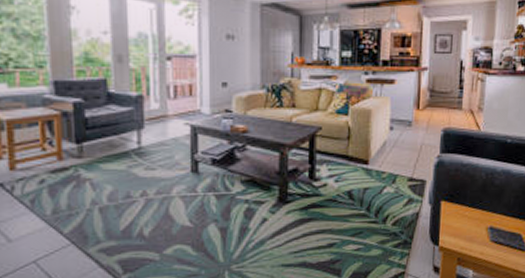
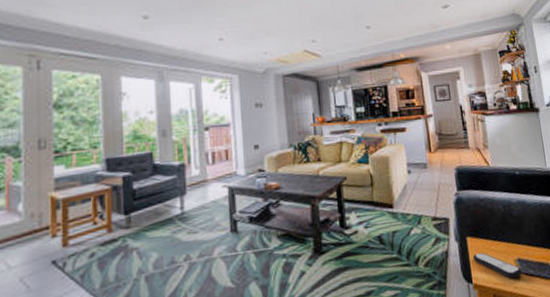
remote control: none [443,217,492,245] -> present [472,252,523,279]

